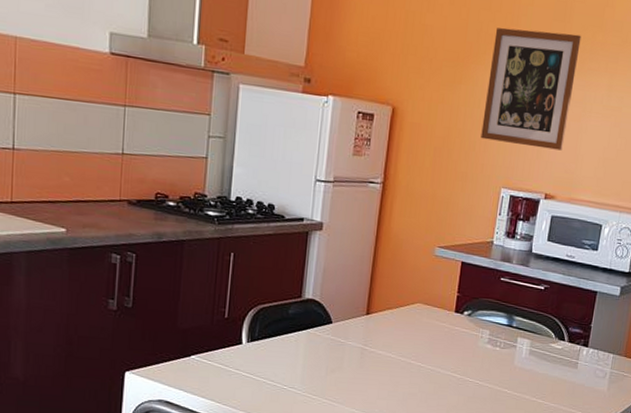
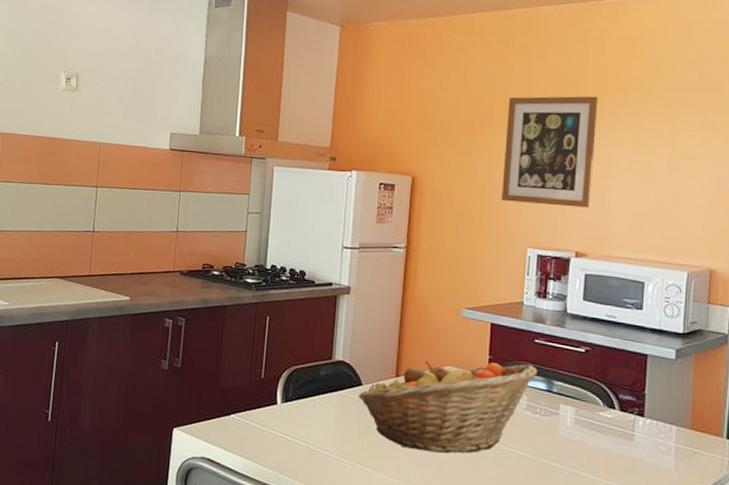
fruit basket: none [328,299,501,386] -> present [359,361,537,454]

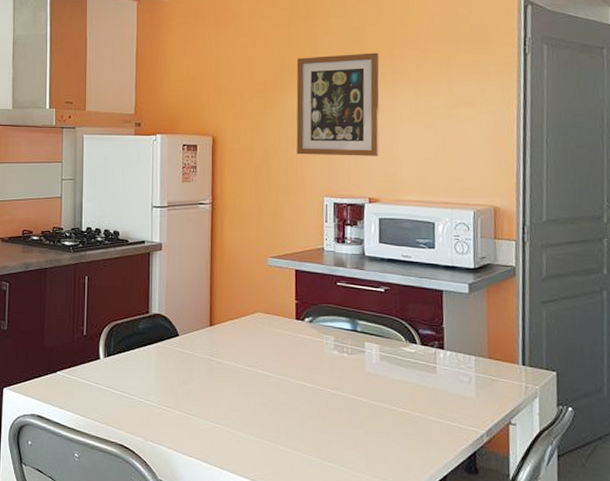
fruit basket: present [359,361,537,454] -> none [176,307,341,396]

